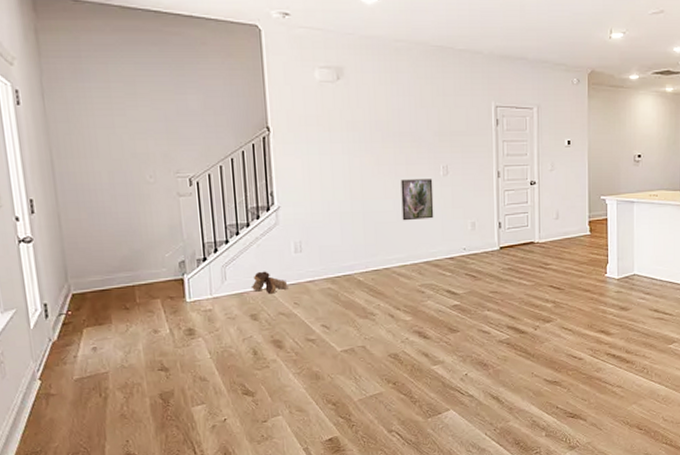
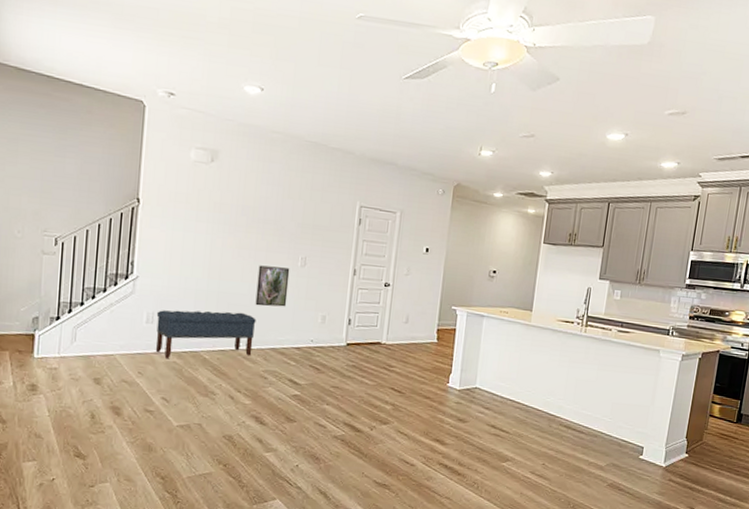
boots: present [250,271,288,294] -> none [98,336,135,361]
bench: none [304,230,406,285] -> present [155,310,256,358]

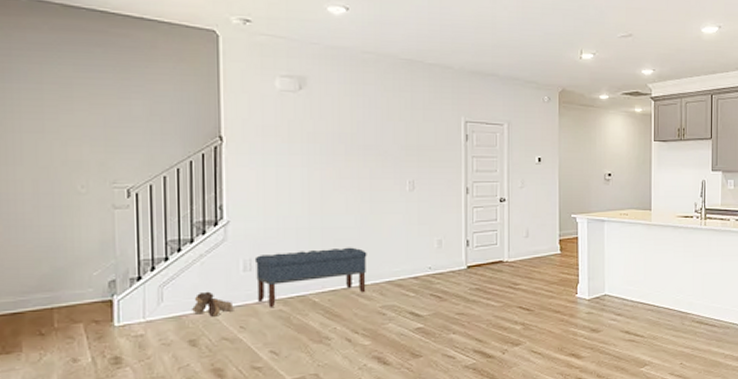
boots: none [98,336,135,361] -> present [191,291,234,317]
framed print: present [255,265,290,307] -> none [364,194,398,238]

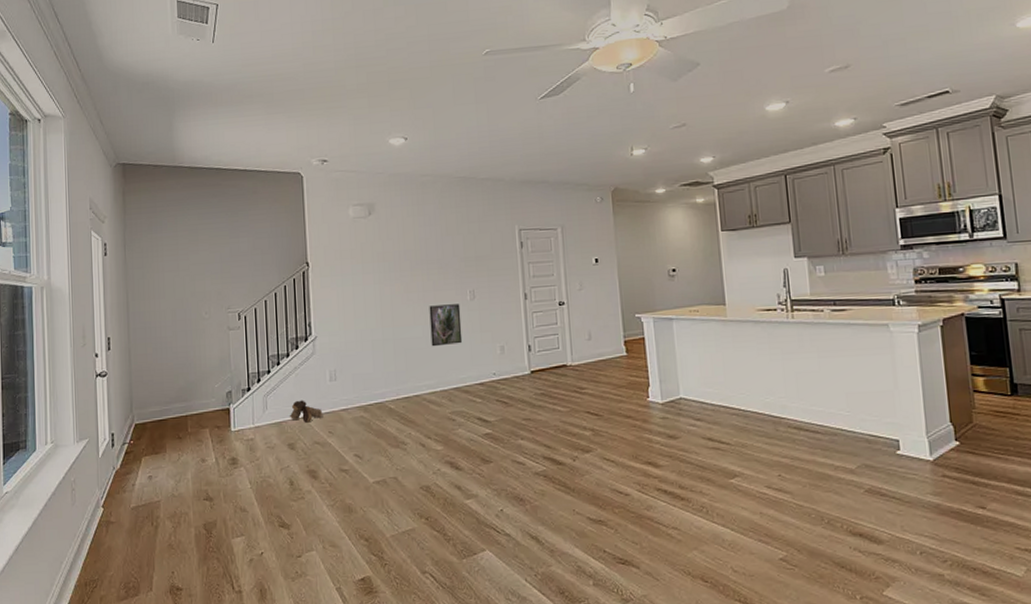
bench: present [254,247,367,307] -> none [338,356,436,414]
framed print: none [364,194,398,238] -> present [429,304,463,347]

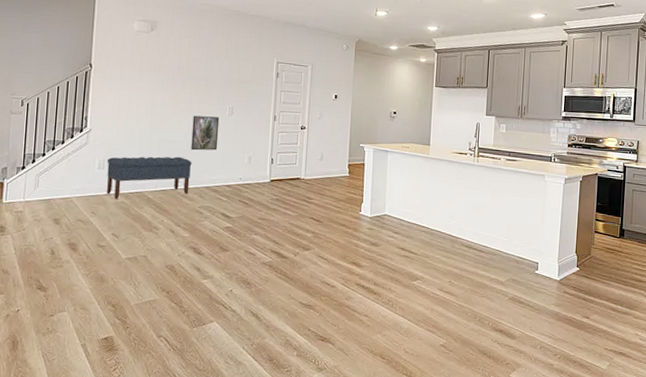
boots: present [289,400,323,423] -> none [57,182,89,203]
bench: none [338,356,436,414] -> present [106,156,192,199]

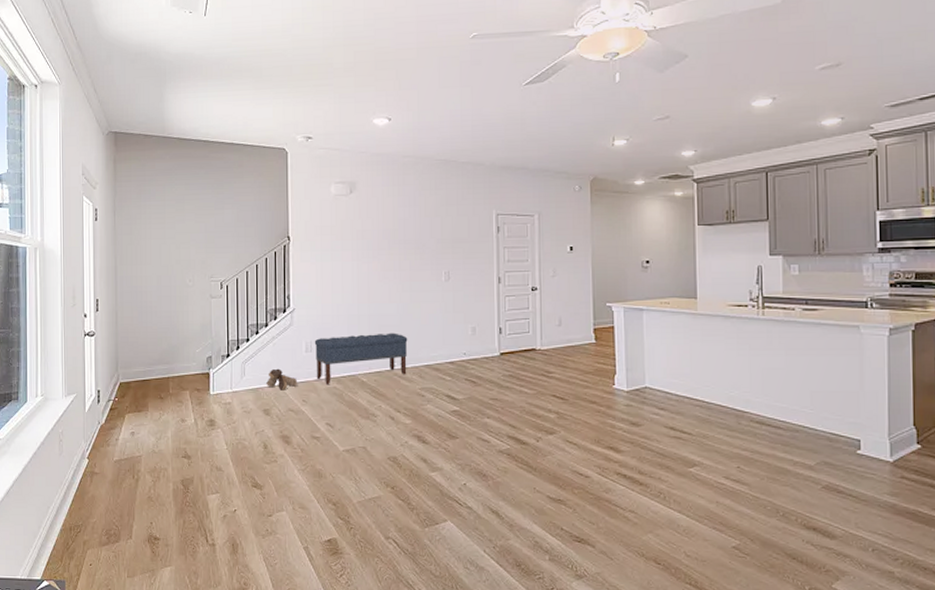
boots: none [57,182,89,203] -> present [265,368,298,390]
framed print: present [191,115,220,151] -> none [404,284,435,324]

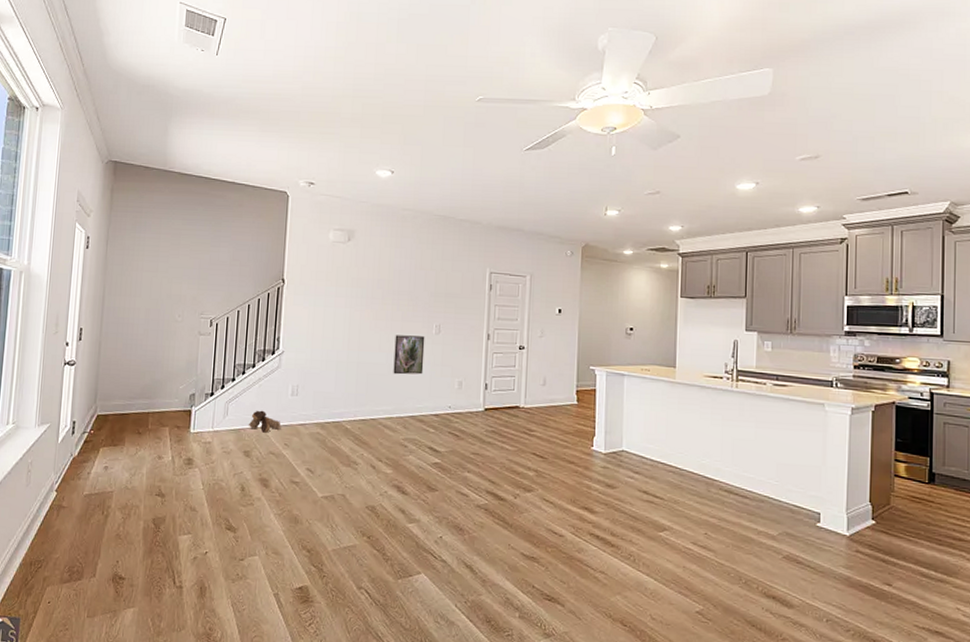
bench: present [314,333,408,384] -> none [300,381,395,429]
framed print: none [404,284,435,324] -> present [393,335,425,375]

